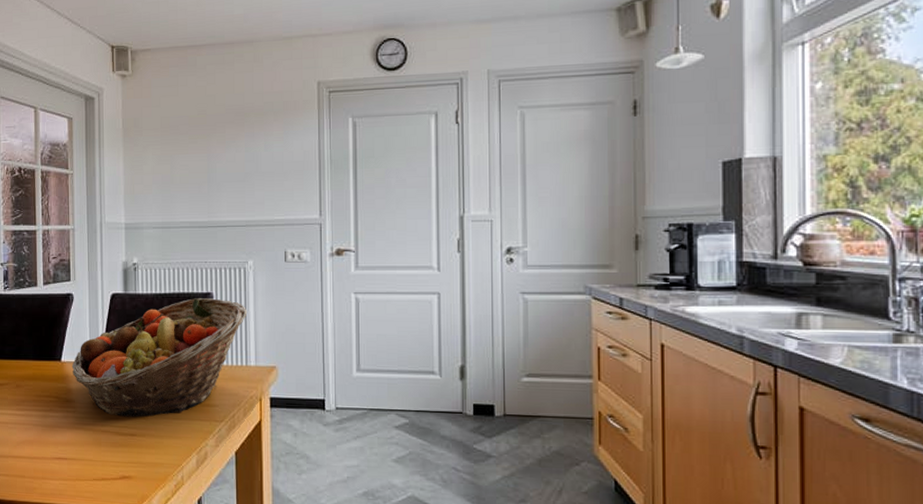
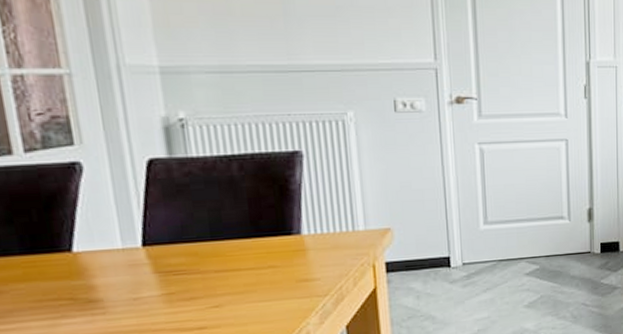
fruit basket: present [71,298,248,417] -> none [91,157,351,310]

